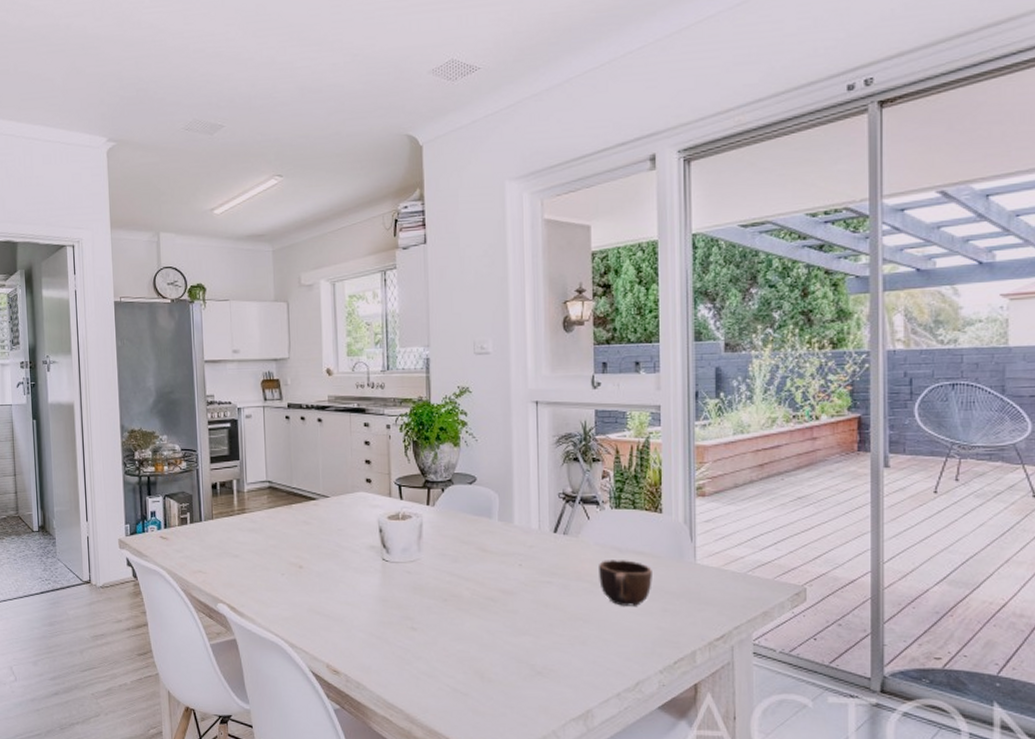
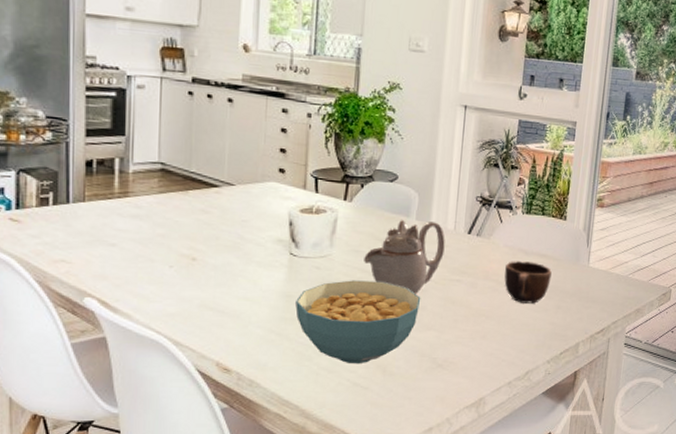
cereal bowl: none [392,584,512,670] -> present [295,280,421,364]
teapot: none [451,520,531,598] -> present [364,219,445,295]

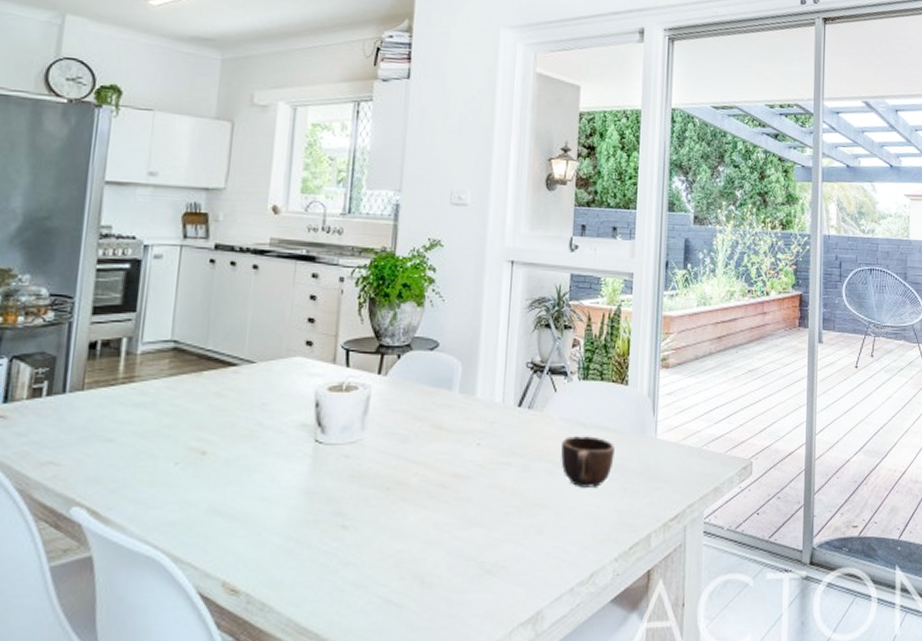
cereal bowl: present [295,280,421,364] -> none [319,469,466,576]
teapot: present [364,219,445,295] -> none [400,393,493,484]

